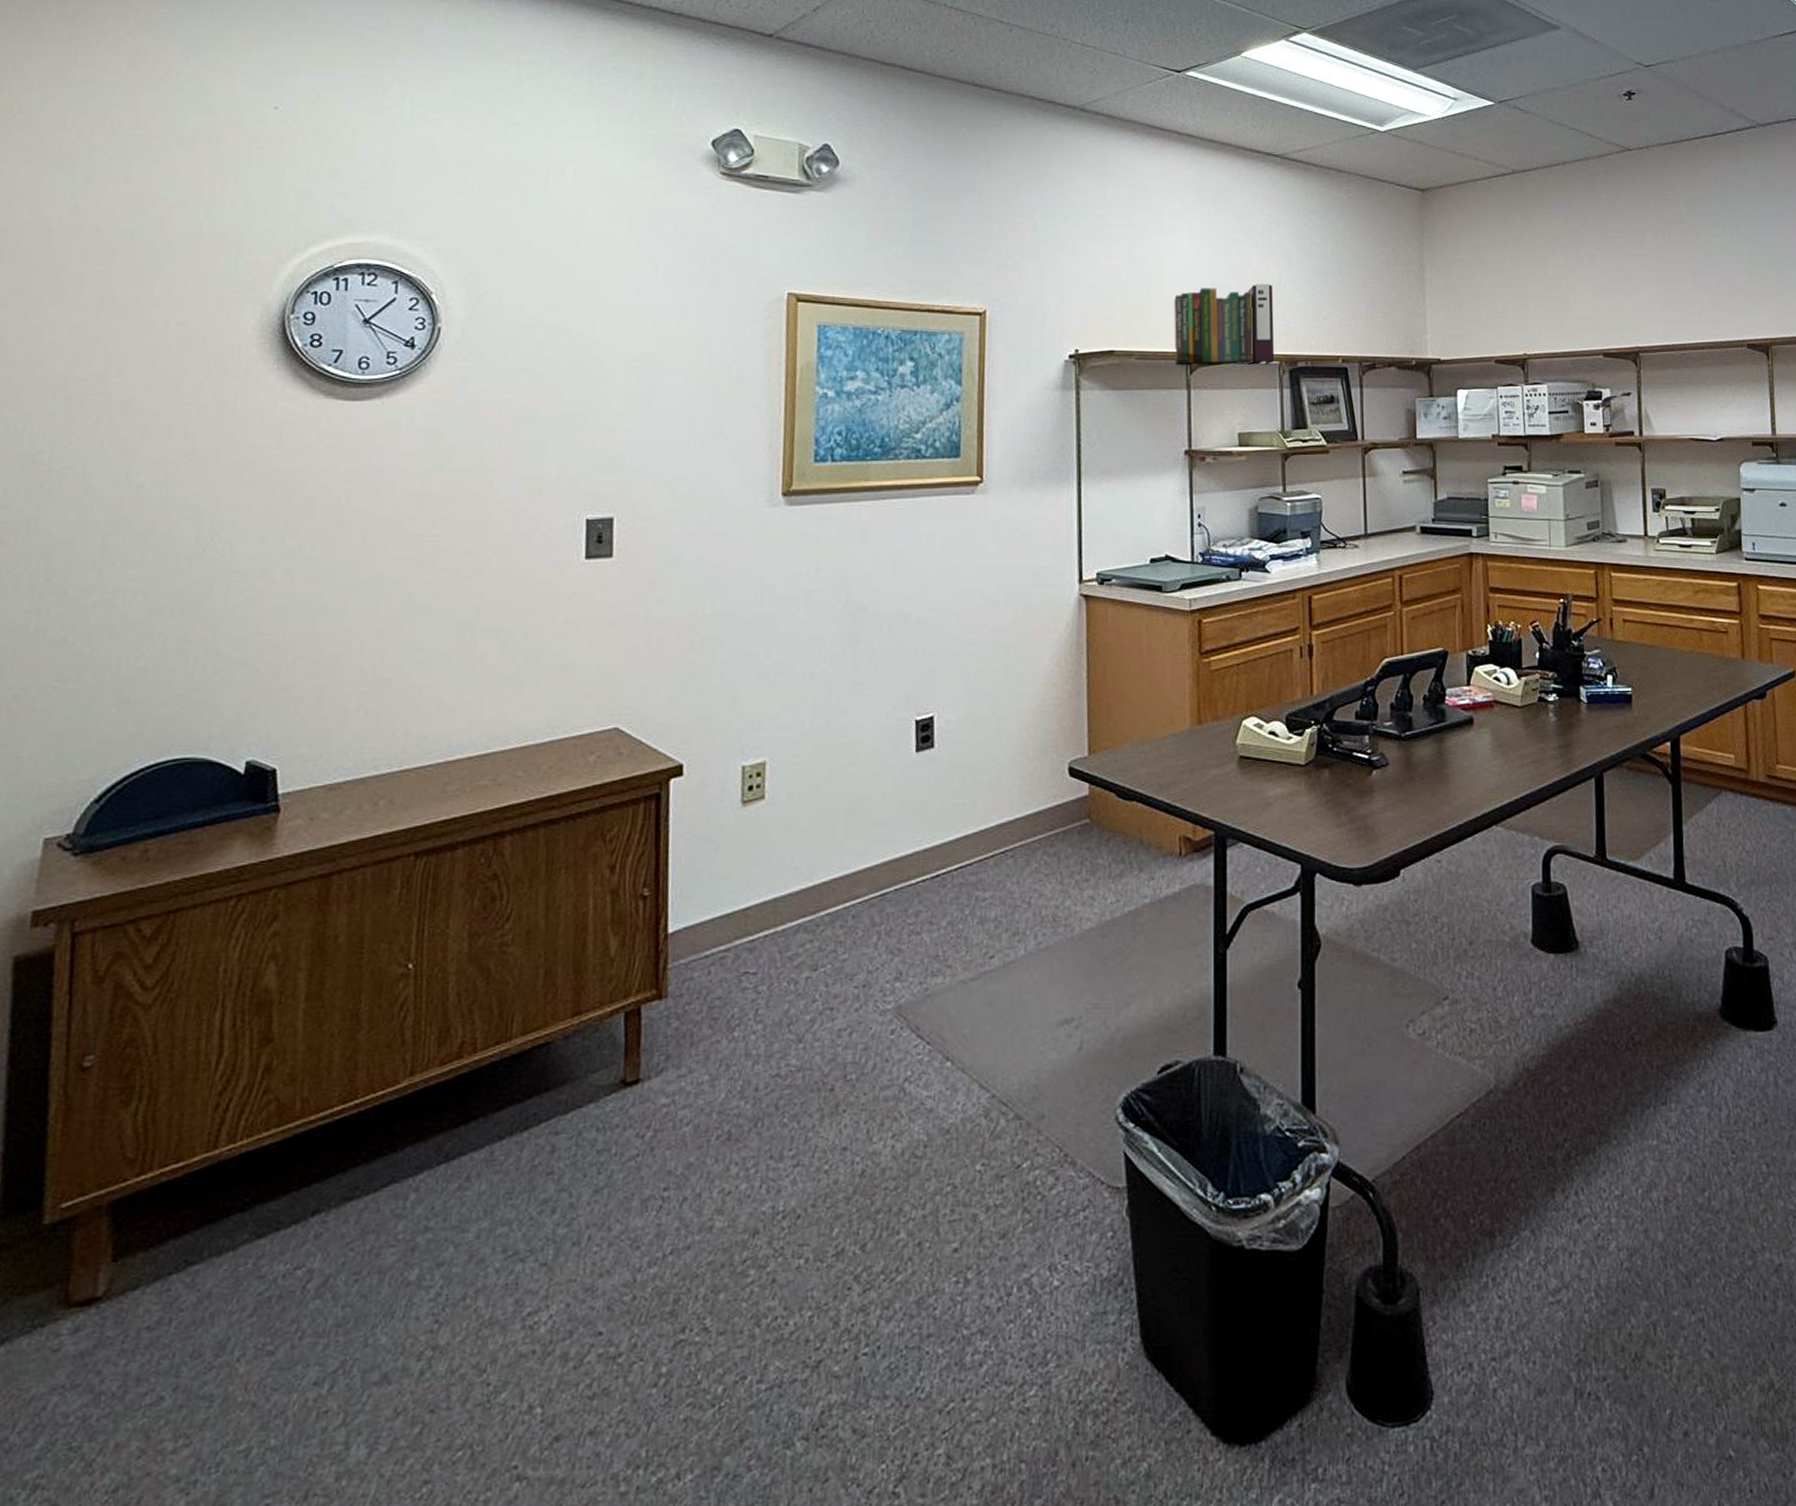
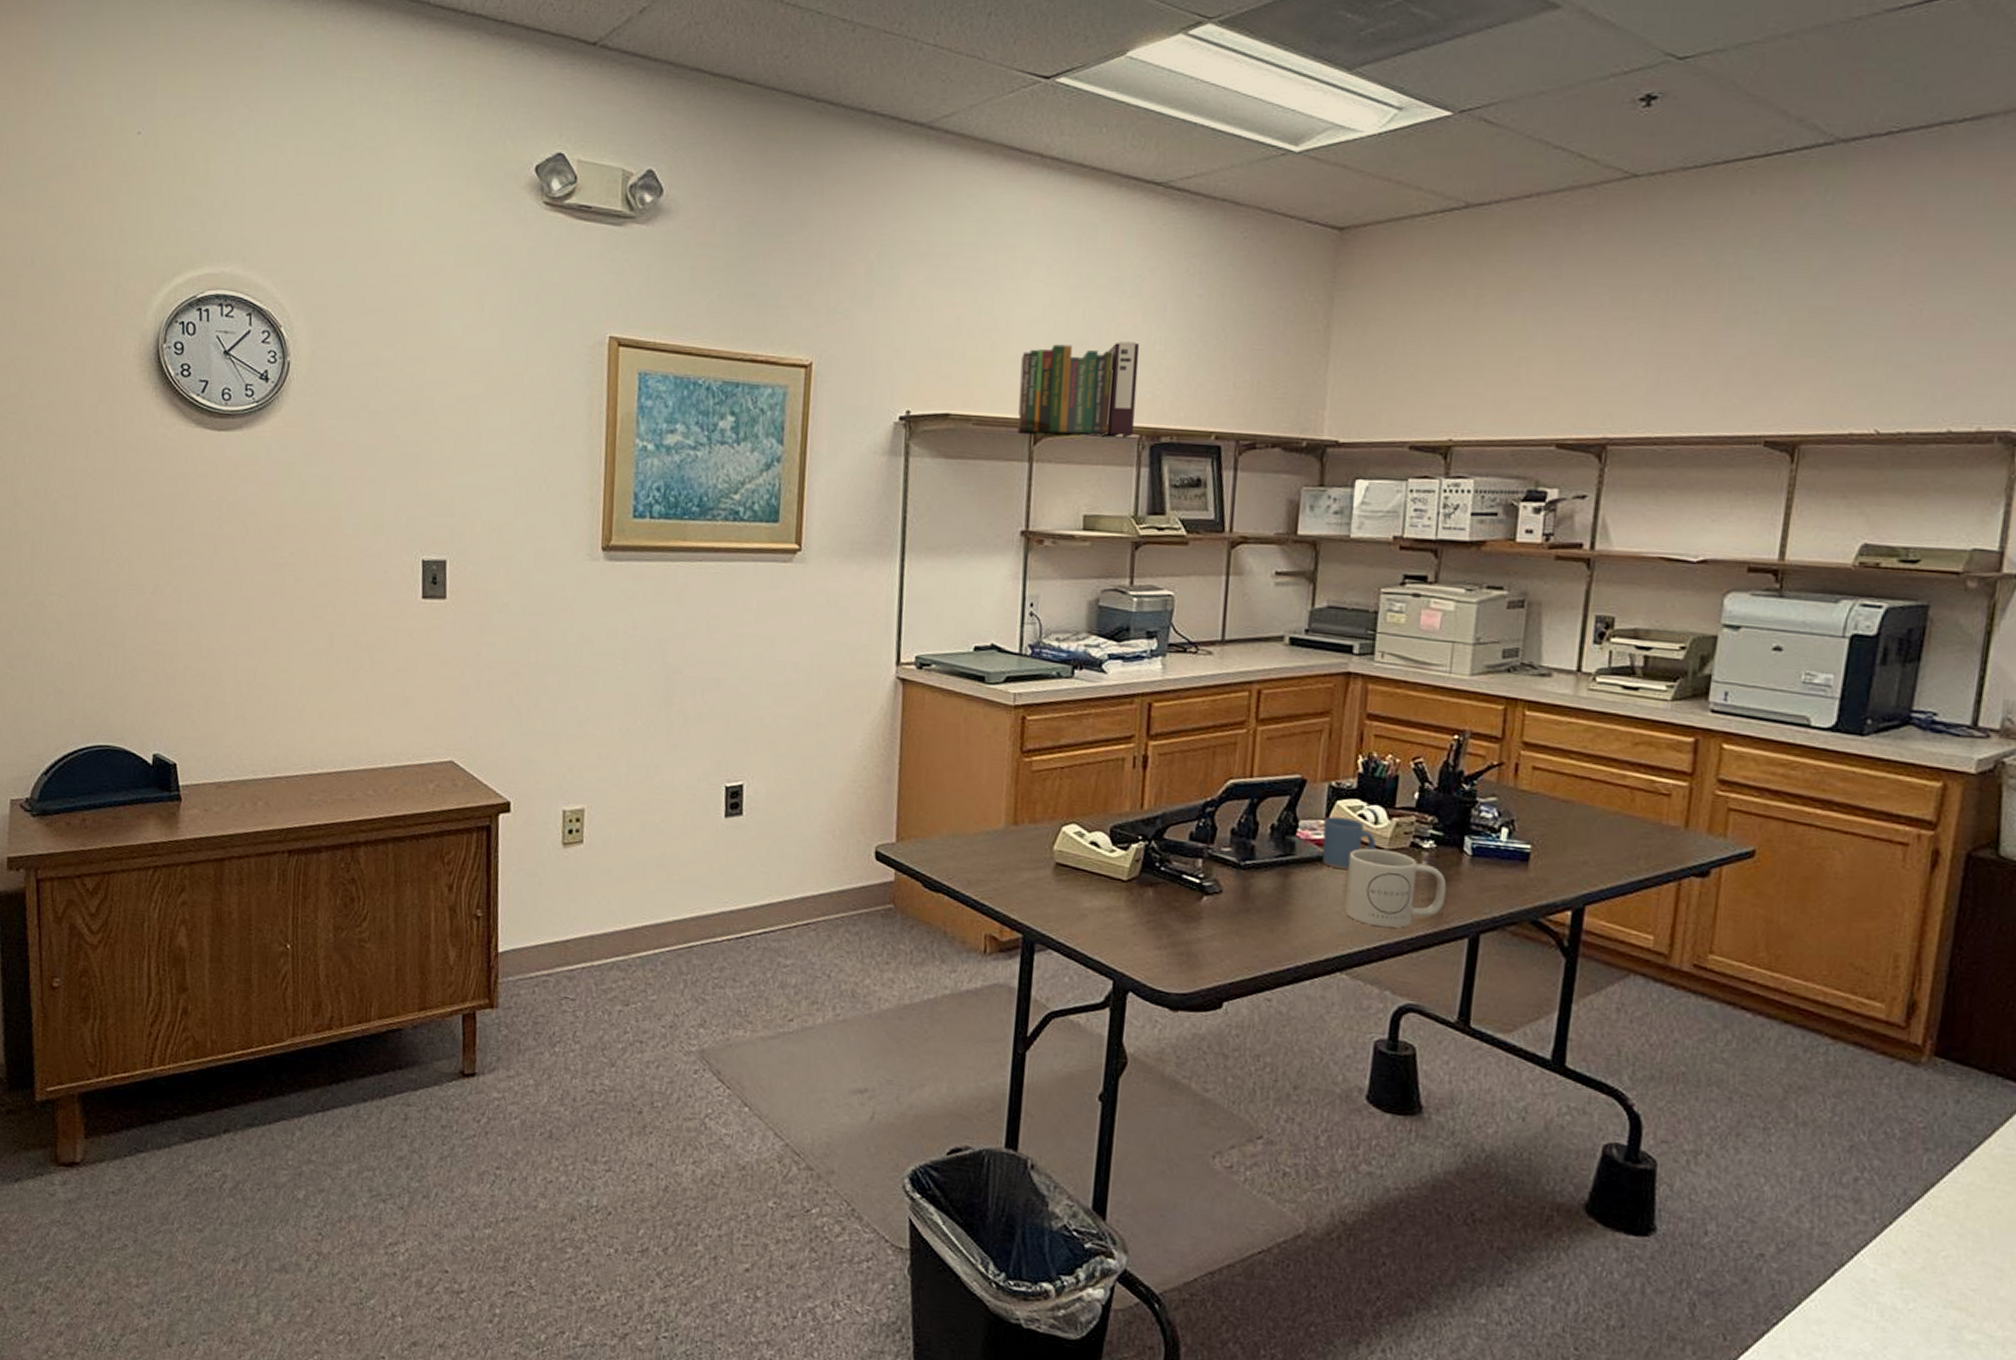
mug: none [1465,682,1511,730] -> present [1322,816,1376,870]
mug: none [1490,706,1572,778] -> present [1345,848,1447,928]

